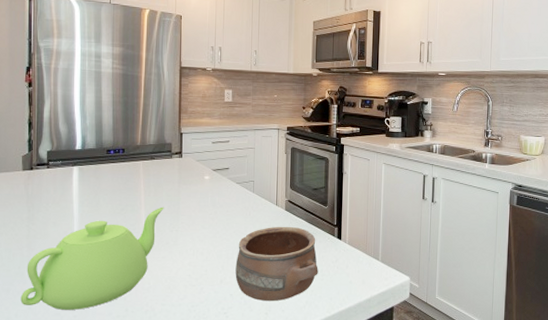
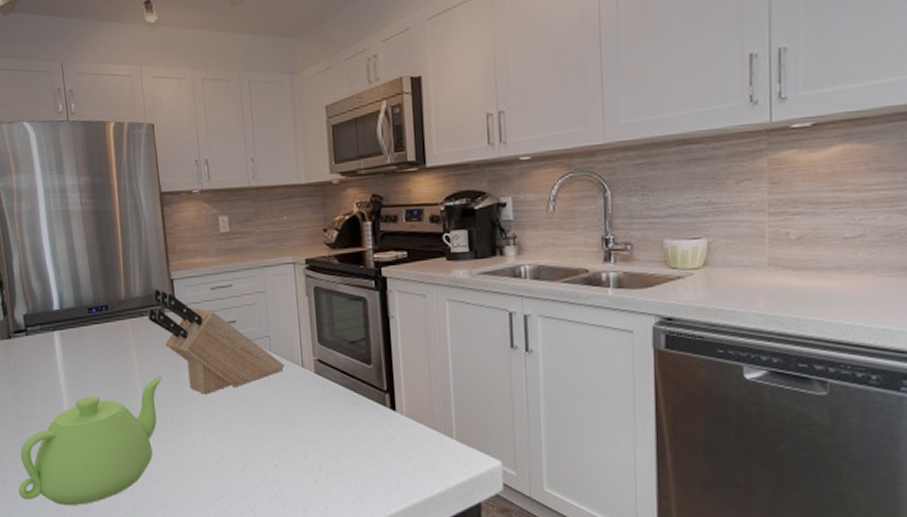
knife block: none [158,139,263,223] -> present [148,288,284,394]
pottery: present [235,226,318,302] -> none [258,394,369,496]

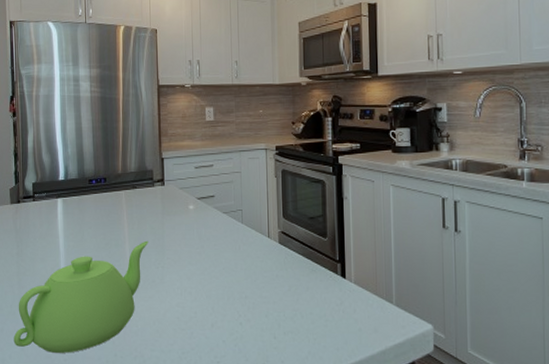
knife block: present [148,288,284,394] -> none [140,165,253,258]

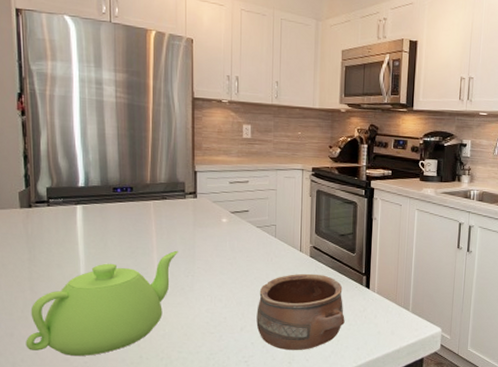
pottery: none [227,262,321,351] -> present [256,273,345,351]

